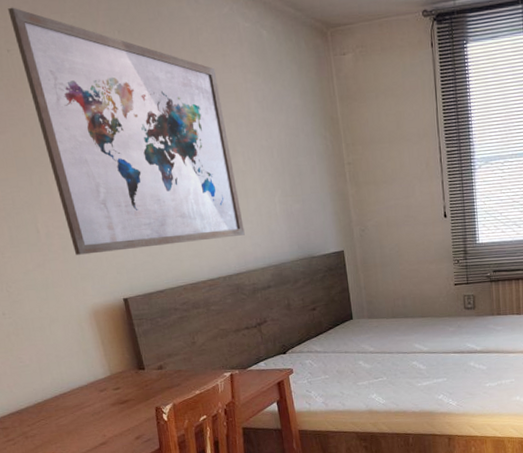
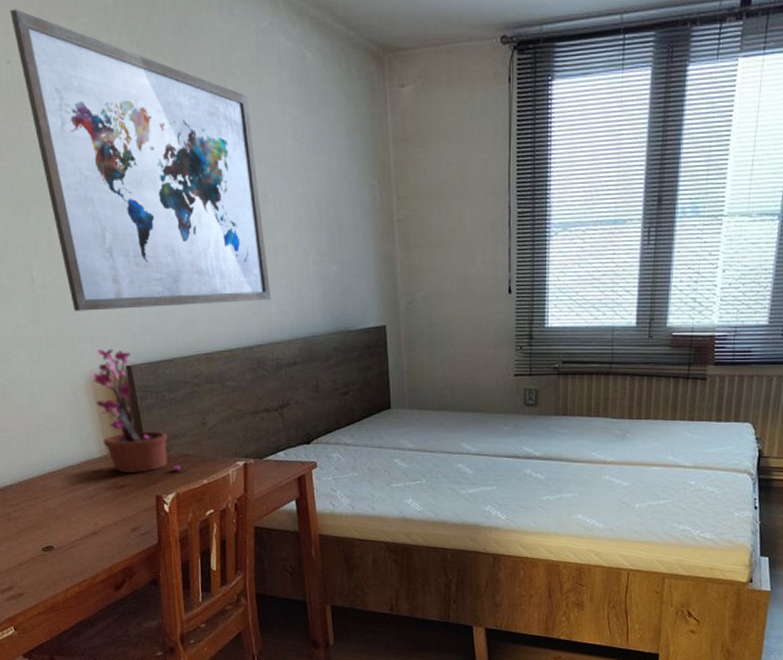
potted plant: none [94,285,176,390] -> present [92,349,181,473]

